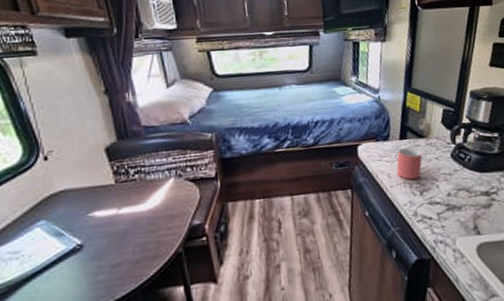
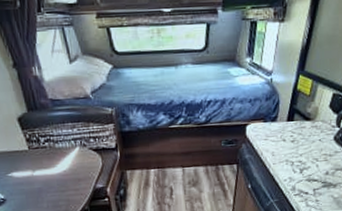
mug: present [396,147,423,180] -> none [281,129,307,159]

